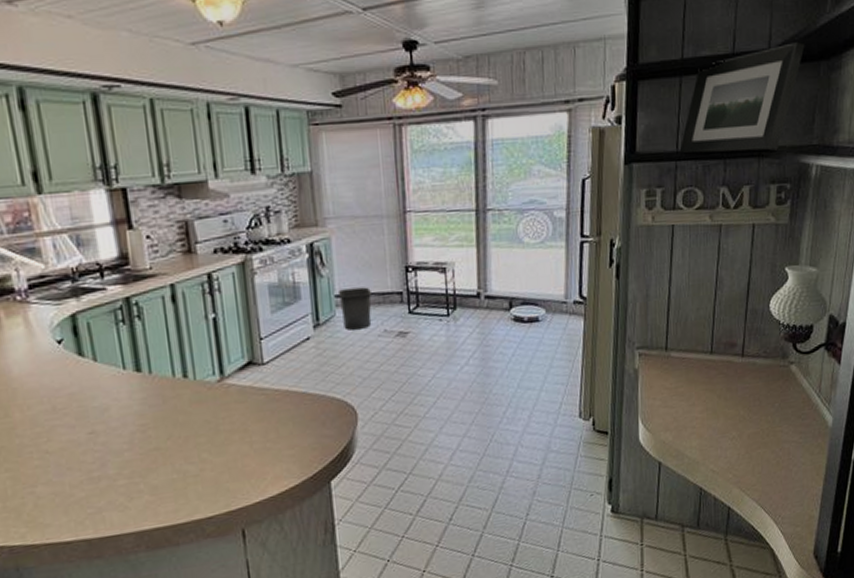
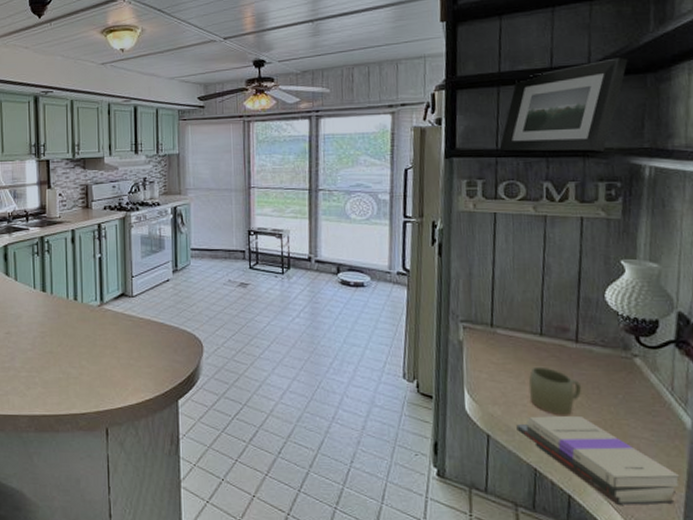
waste bin: present [337,287,373,330] -> none [193,244,221,277]
books: none [686,430,820,508] -> present [516,416,681,505]
mug: none [698,385,745,432] -> present [528,366,582,415]

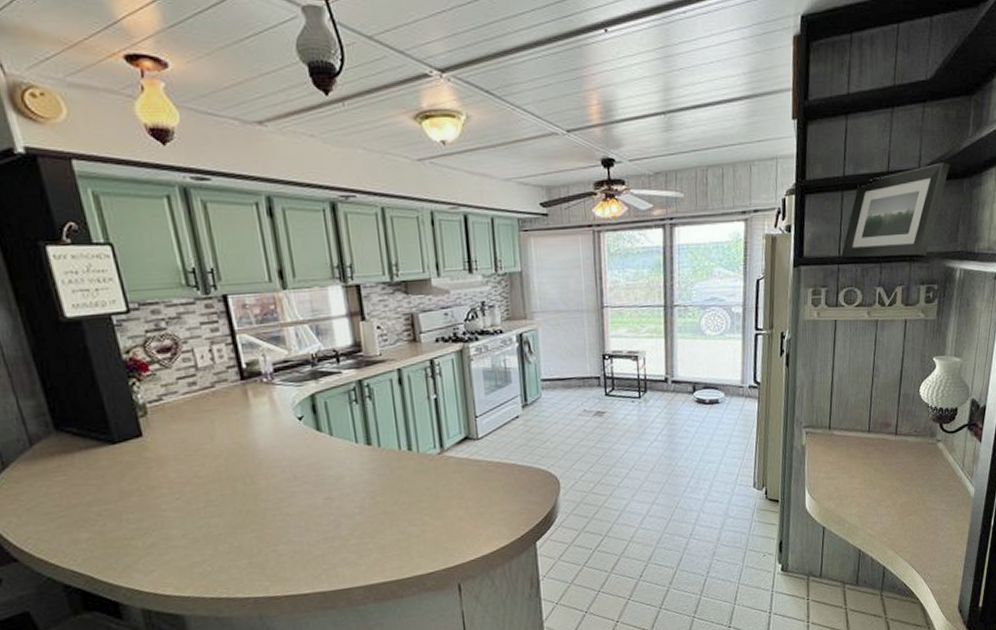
books: present [516,416,681,505] -> none [846,499,964,568]
mug: present [528,366,582,415] -> none [857,460,898,501]

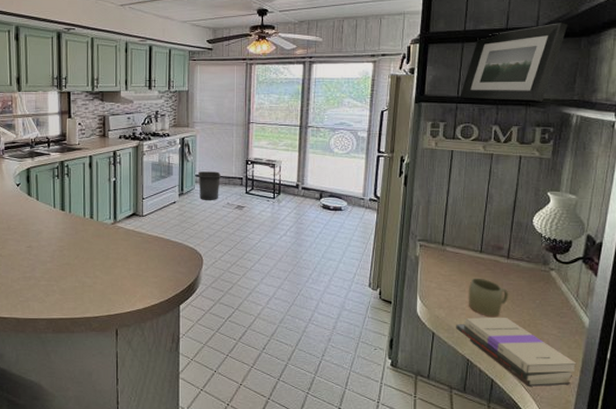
waste bin: none [543,372,574,410] -> present [197,171,222,200]
books: none [846,499,964,568] -> present [456,317,577,387]
mug: none [857,460,898,501] -> present [468,278,509,317]

